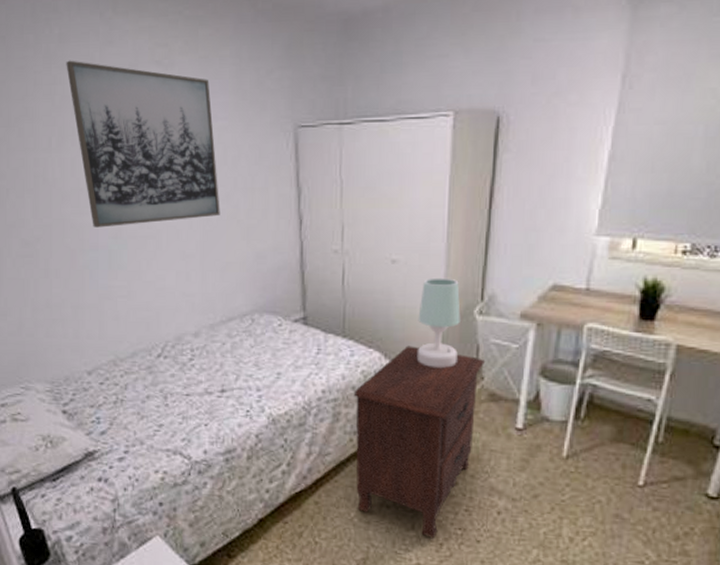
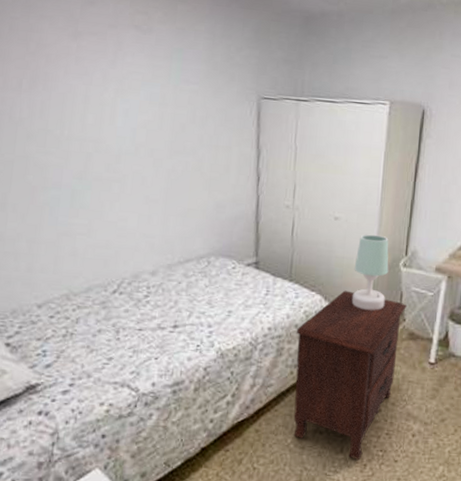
wall art: present [66,60,220,228] -> none [45,12,186,168]

